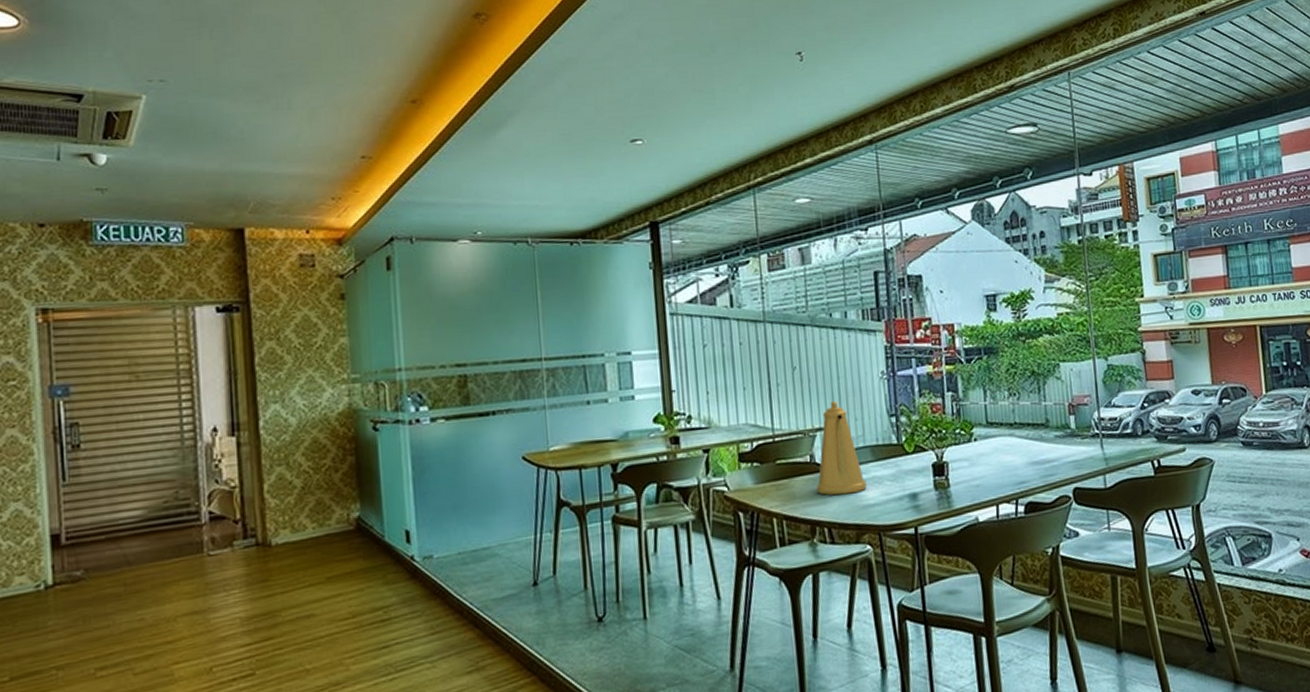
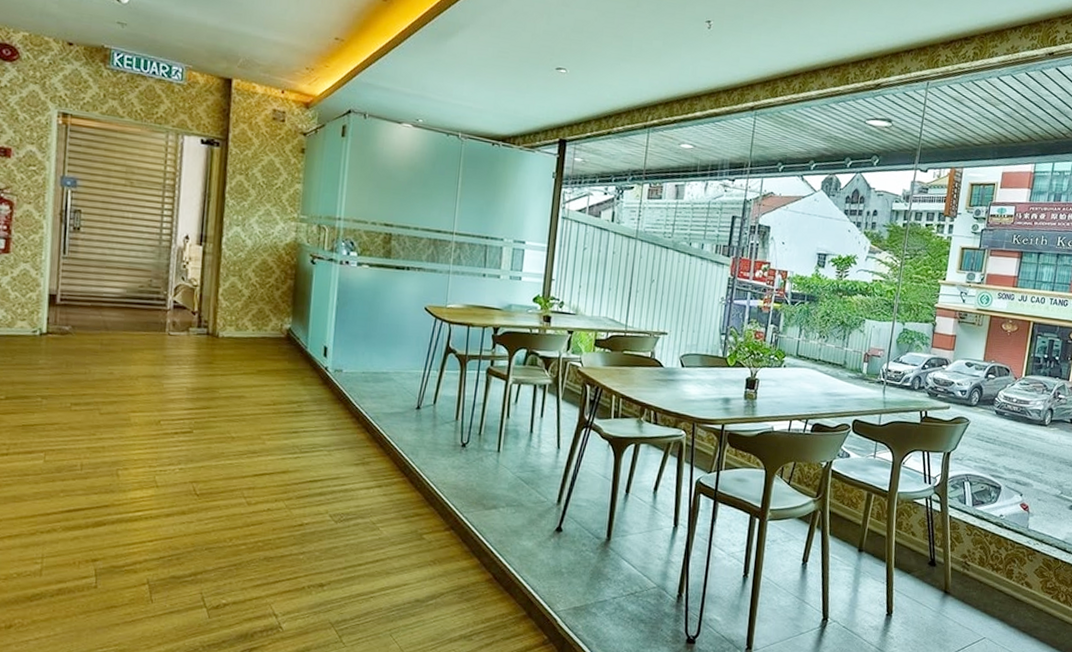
coffee pot: present [817,400,867,496] -> none [651,313,692,389]

